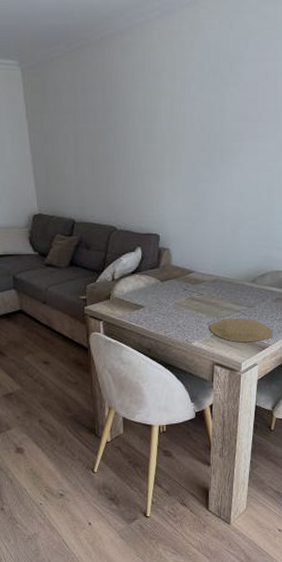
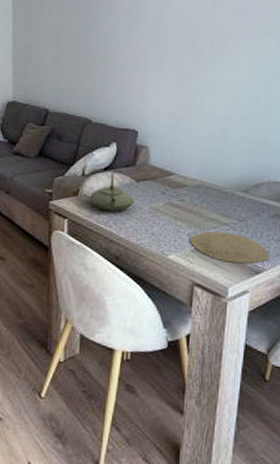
teapot: none [121,276,160,310] -> present [90,173,134,212]

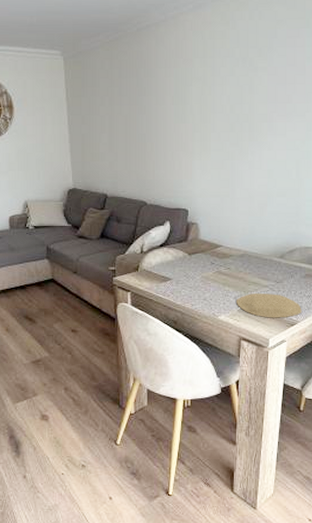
teapot: present [90,173,134,212] -> none [149,249,187,283]

